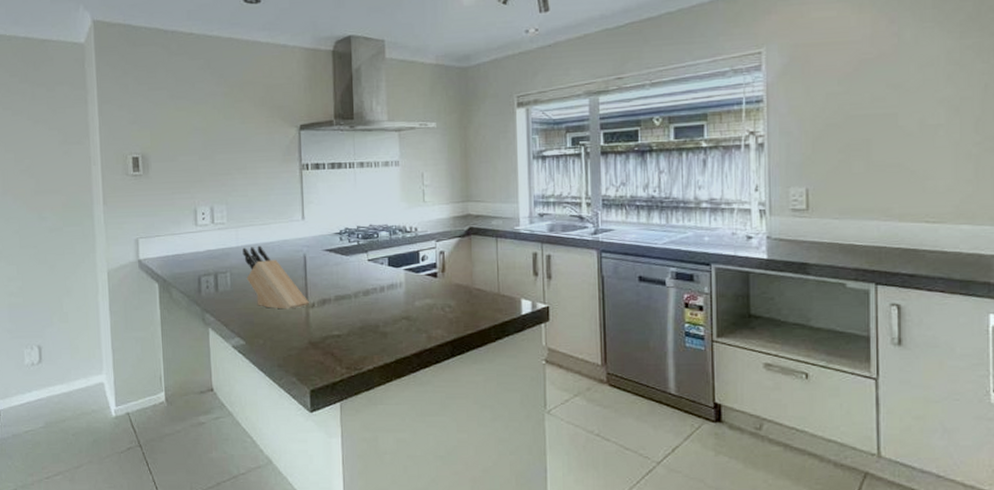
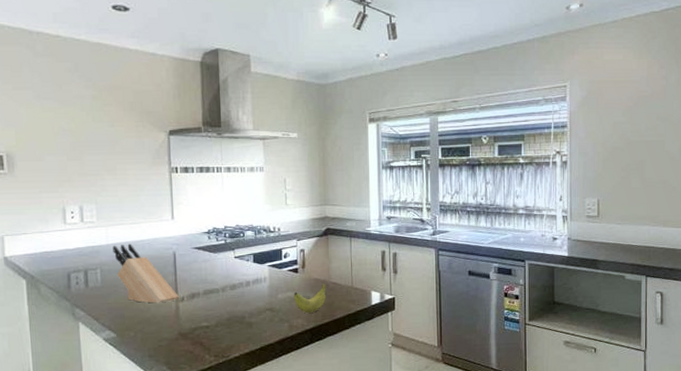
banana: none [432,290,469,323] -> present [293,284,326,313]

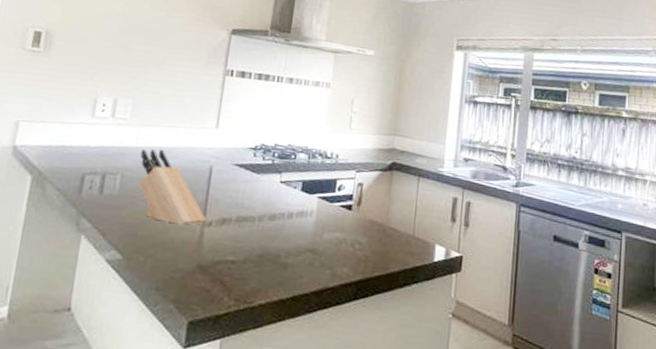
banana: present [293,284,326,313] -> none [341,228,383,262]

